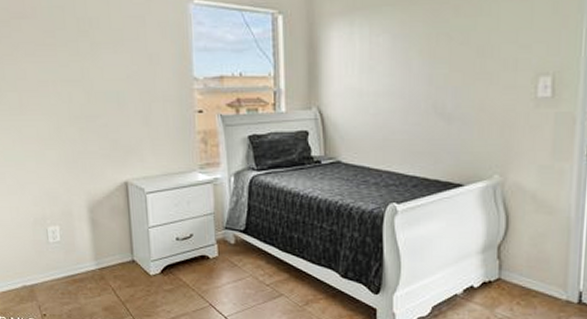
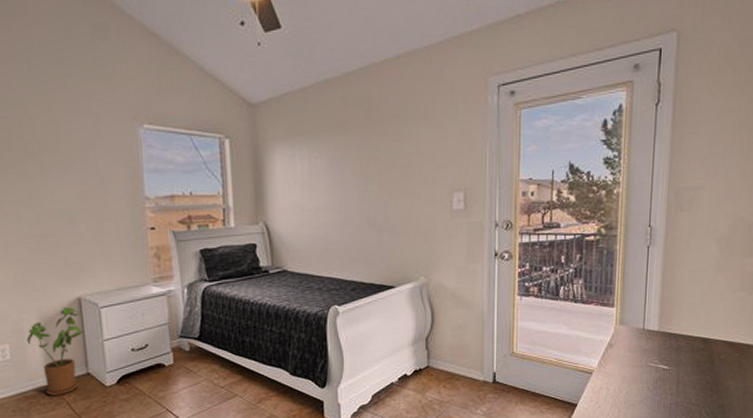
house plant: none [75,191,130,281] -> present [26,307,84,396]

